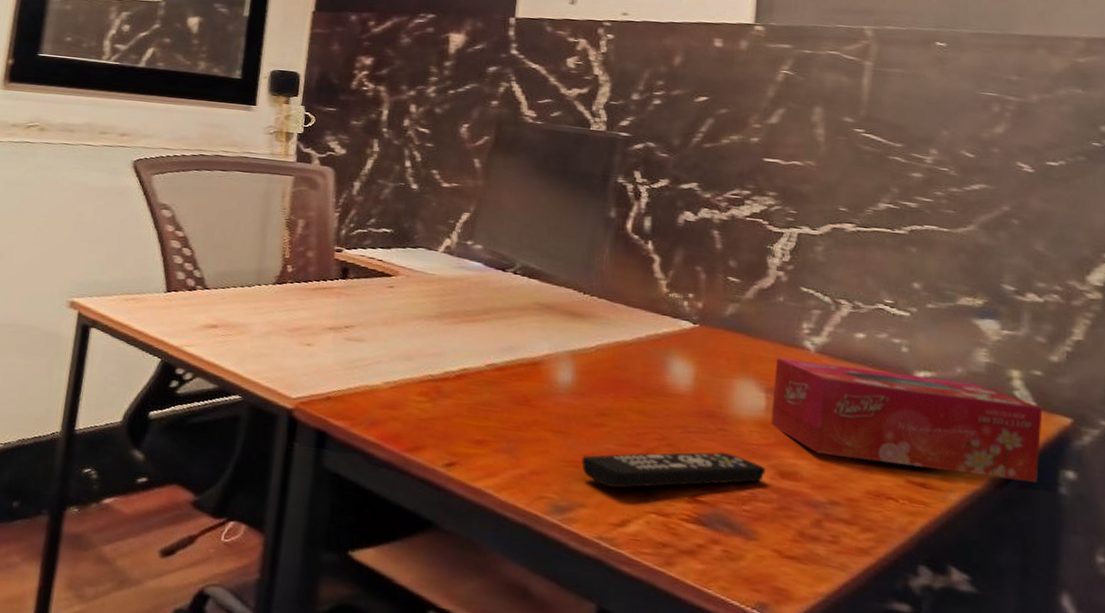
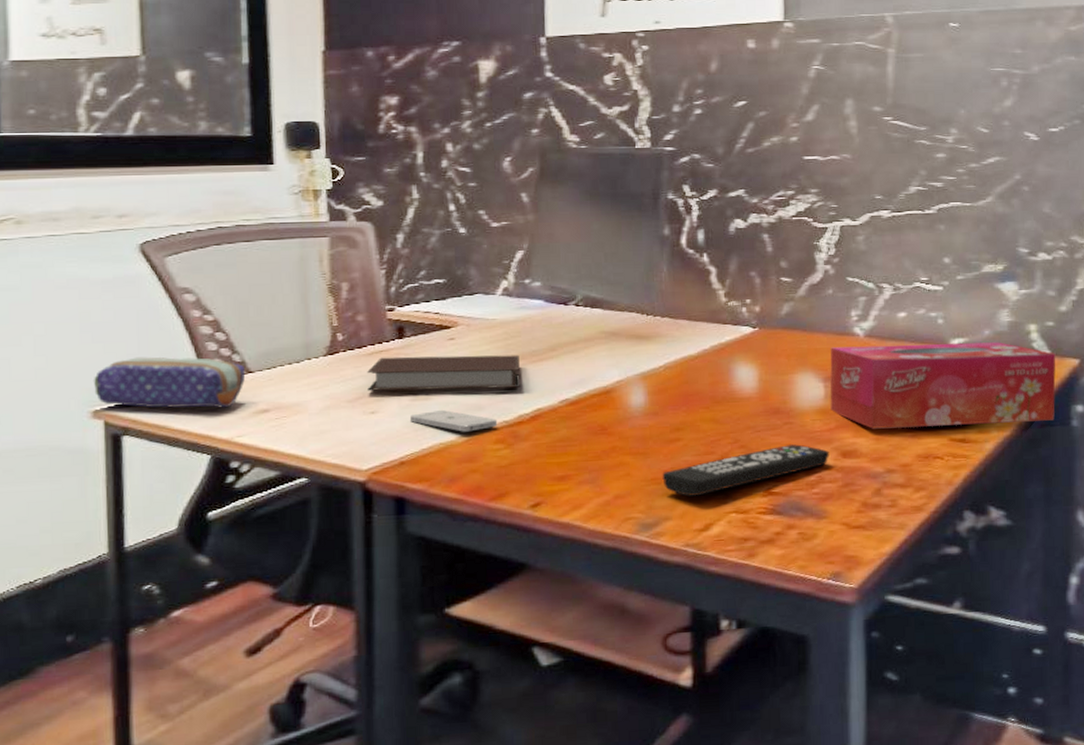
pencil case: none [75,259,203,318] -> present [93,357,246,408]
notebook: none [307,294,453,344] -> present [367,354,520,391]
smartphone: none [341,352,424,380] -> present [409,409,498,432]

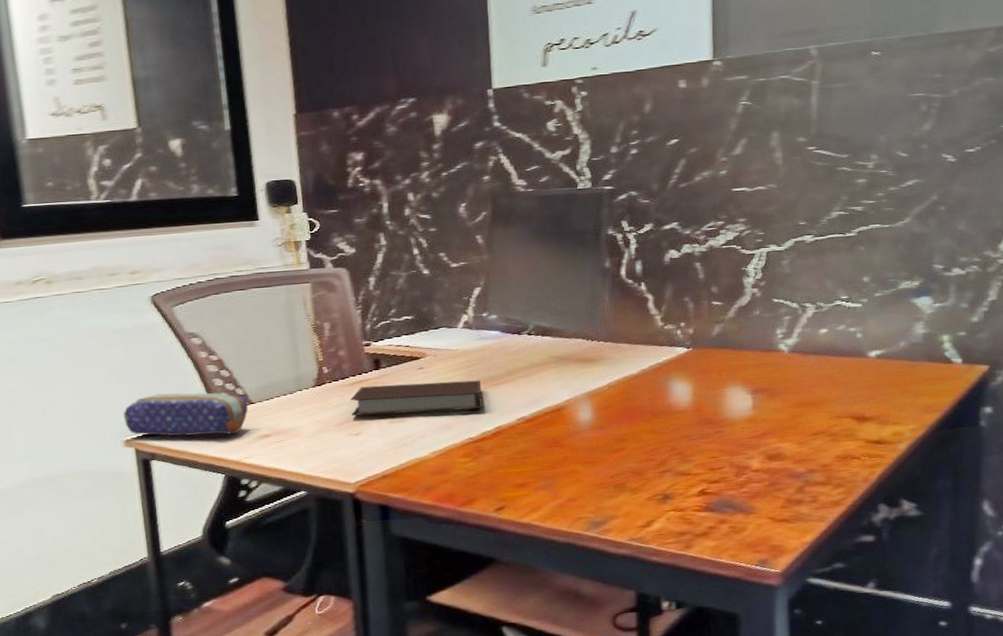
smartphone: present [409,409,498,432] -> none [389,429,464,449]
remote control: present [662,444,830,496] -> none [608,450,757,498]
tissue box: present [830,342,1056,429] -> none [757,352,967,435]

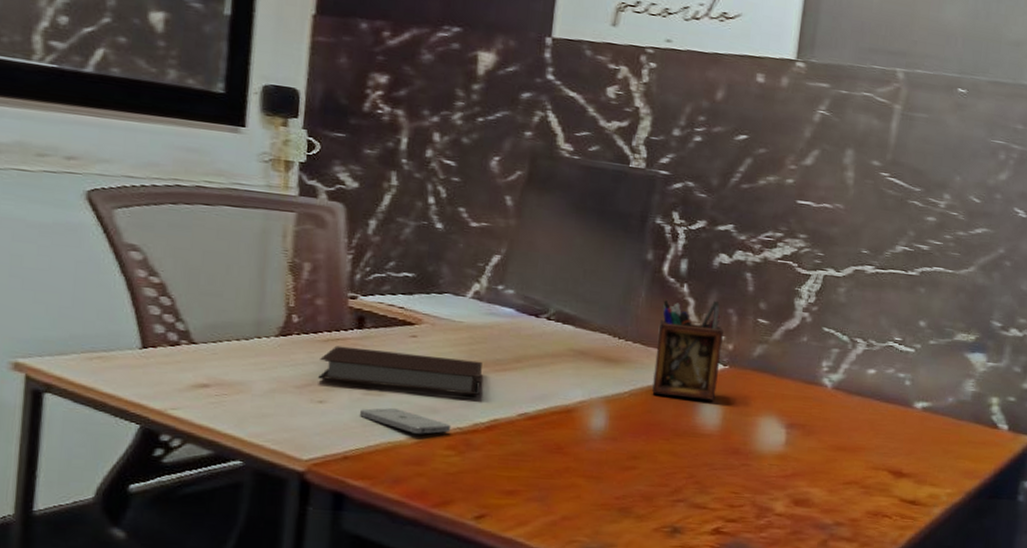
pencil case: present [123,392,248,437] -> none [17,311,189,378]
smartphone: none [389,429,464,449] -> present [359,407,452,434]
desk organizer: none [625,292,684,383] -> present [652,296,724,400]

